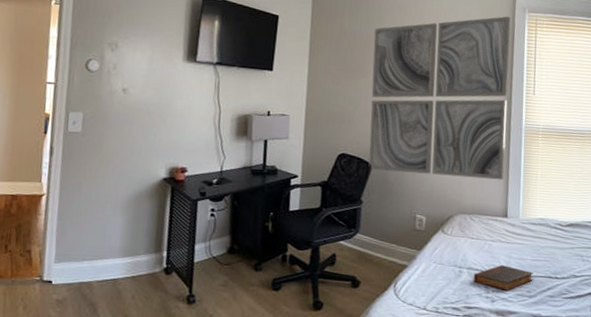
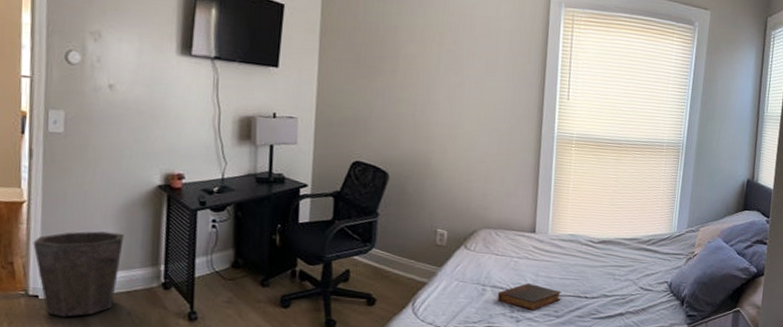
waste bin: none [49,221,131,301] -> present [33,231,124,317]
wall art: present [368,16,511,180] -> none [385,10,545,193]

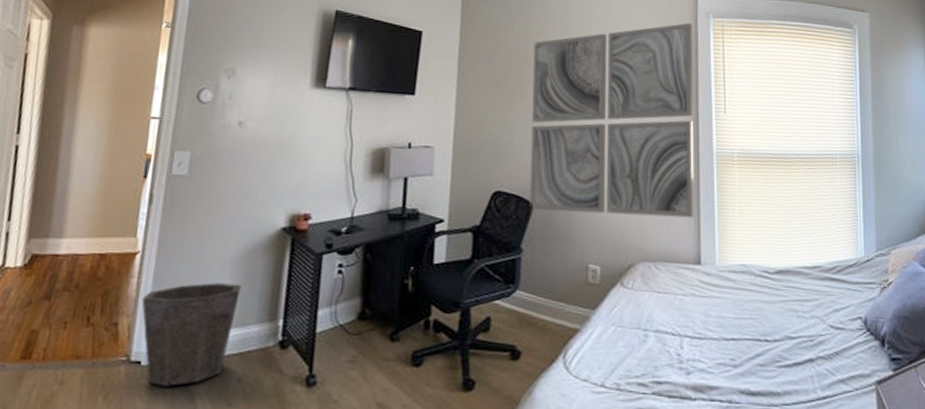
wall art: none [385,10,545,193] -> present [529,22,695,218]
book: present [497,283,562,310] -> none [662,326,738,359]

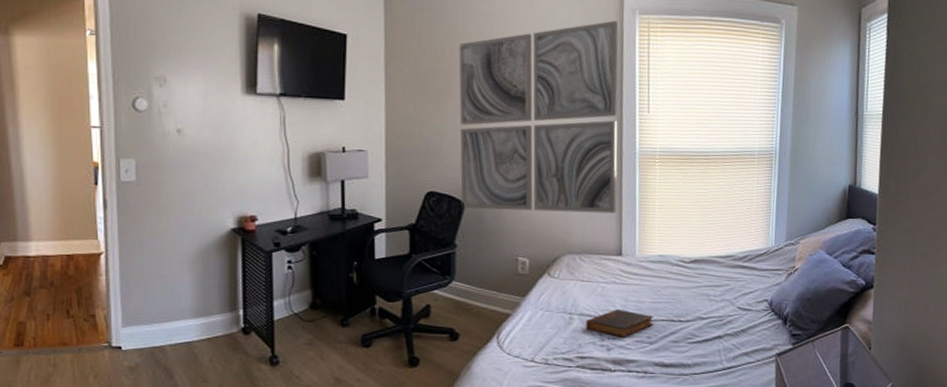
waste bin: present [141,283,242,386] -> none [113,279,201,367]
book: none [662,326,738,359] -> present [585,309,654,337]

